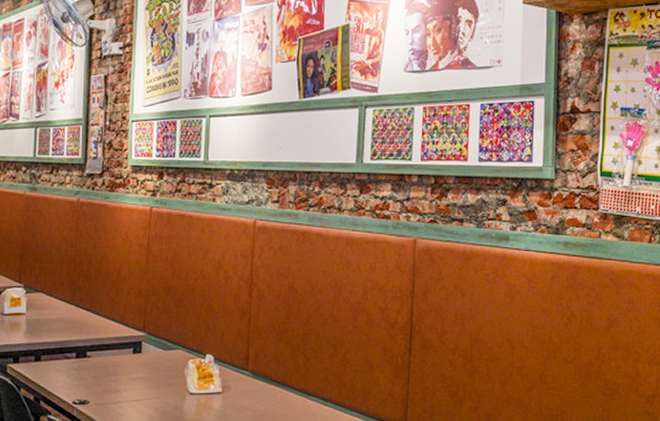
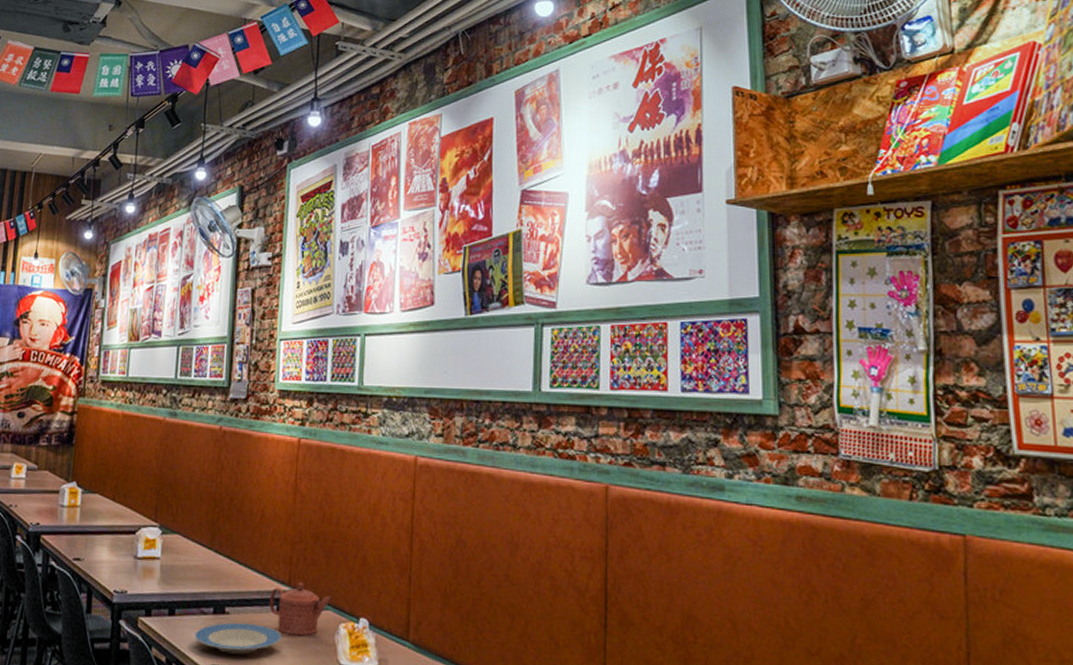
plate: none [59,364,138,390] -> present [194,622,282,655]
teapot: none [126,327,182,372] -> present [269,581,332,636]

